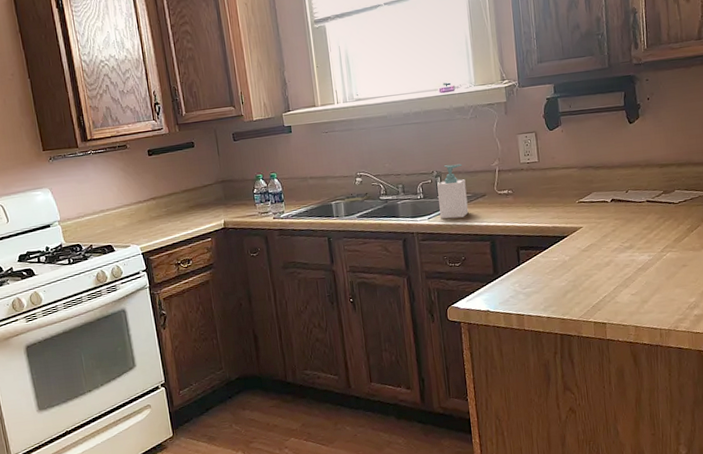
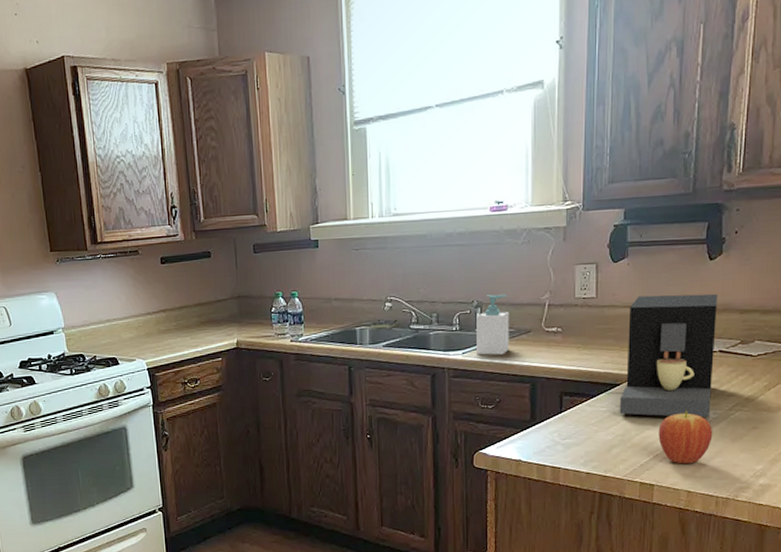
coffee maker: none [568,152,646,263] -> present [619,293,718,418]
fruit: none [604,254,651,303] -> present [658,410,713,464]

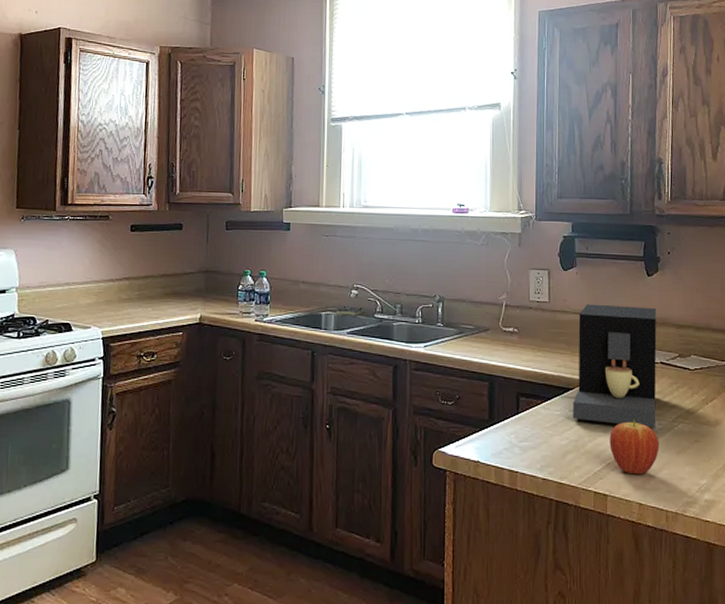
soap bottle: present [476,294,509,355] -> none [438,291,469,351]

